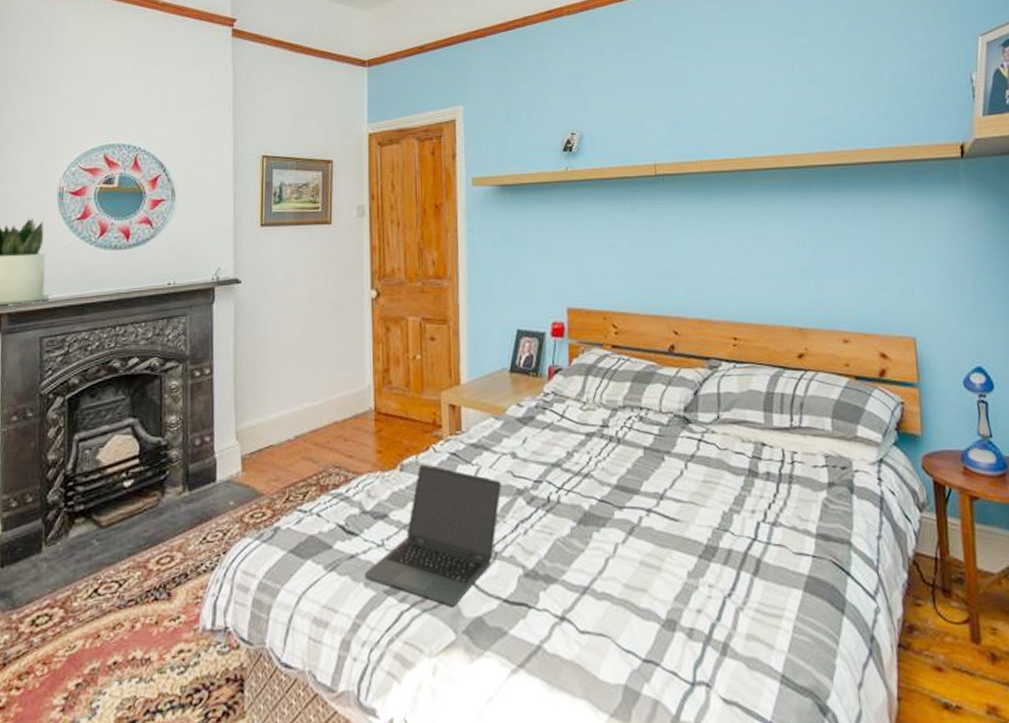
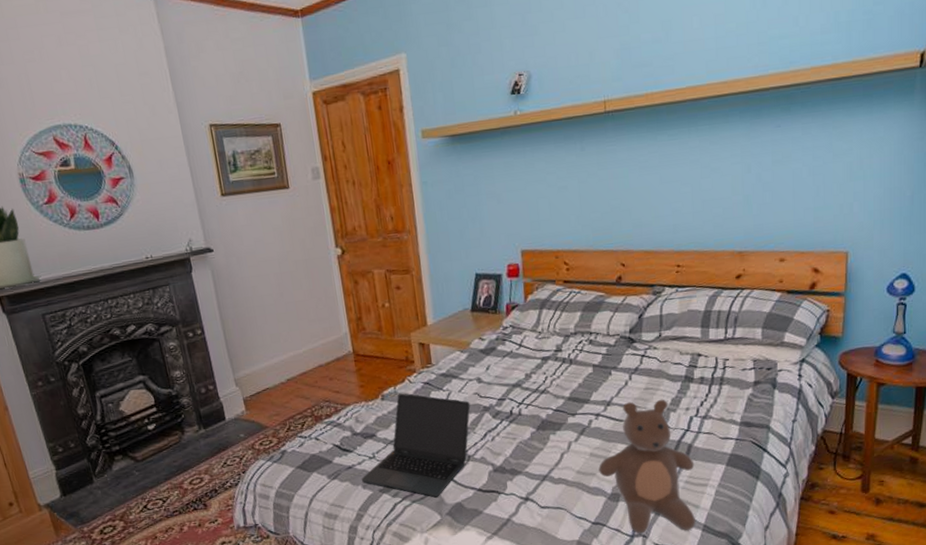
teddy bear: none [650,496,771,681] -> present [598,399,695,534]

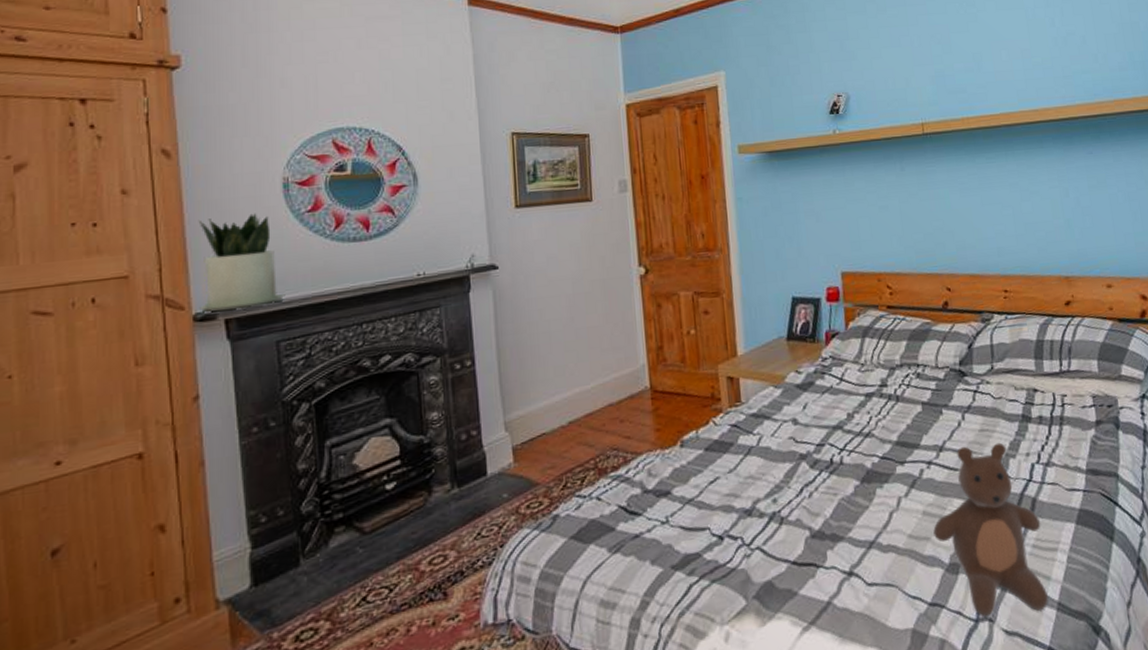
laptop: present [361,393,471,498] -> none [649,438,785,575]

